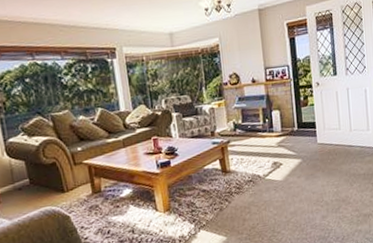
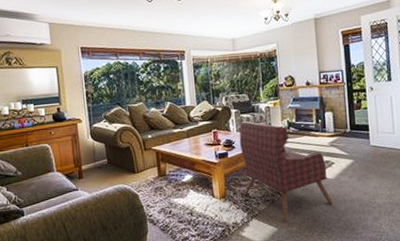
armchair: none [182,124,282,229] -> present [239,120,333,221]

